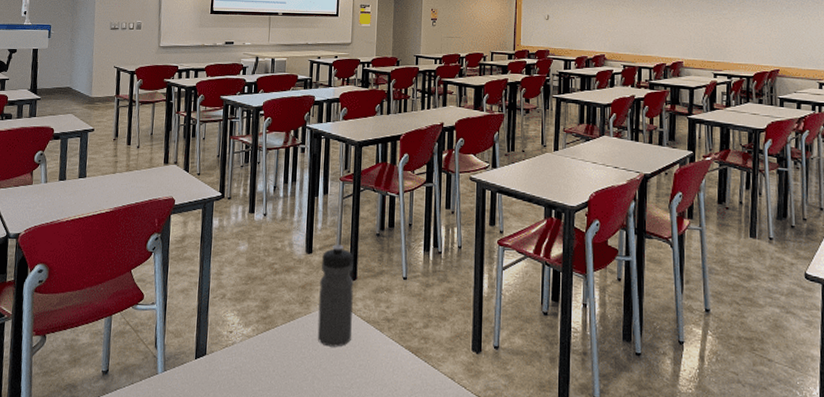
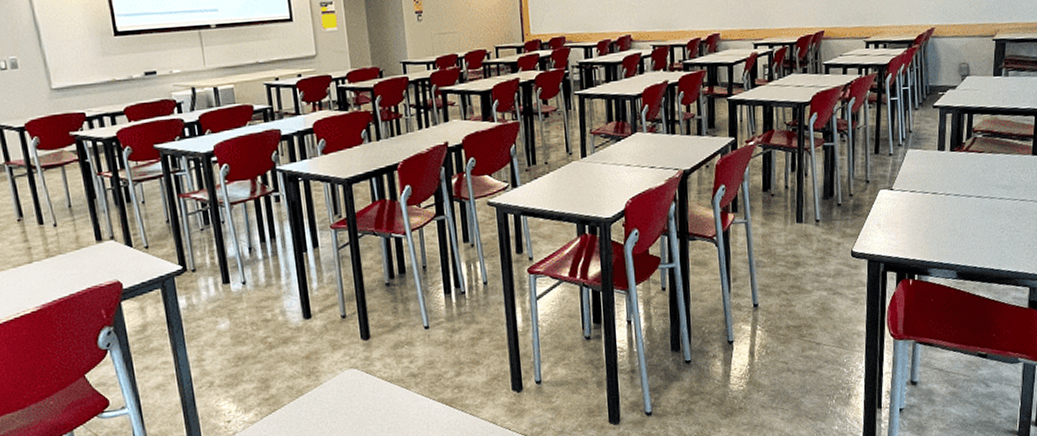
water bottle: present [317,245,354,347] -> none [324,303,374,416]

